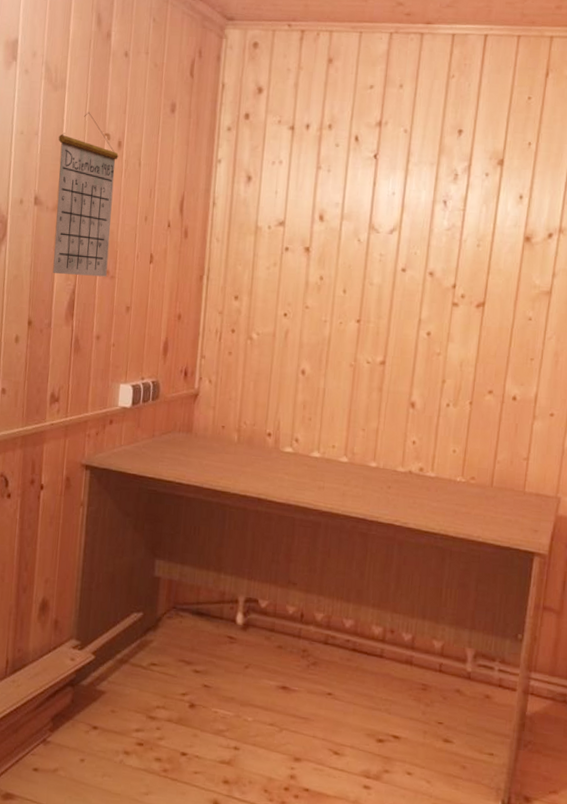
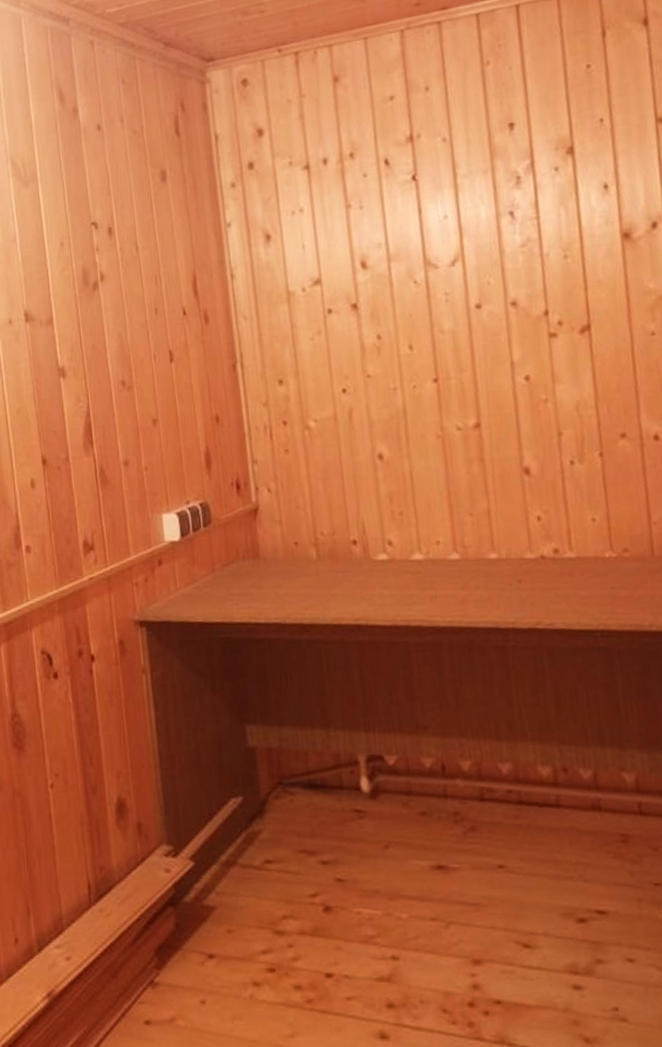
calendar: present [53,112,119,277] -> none [39,202,123,398]

